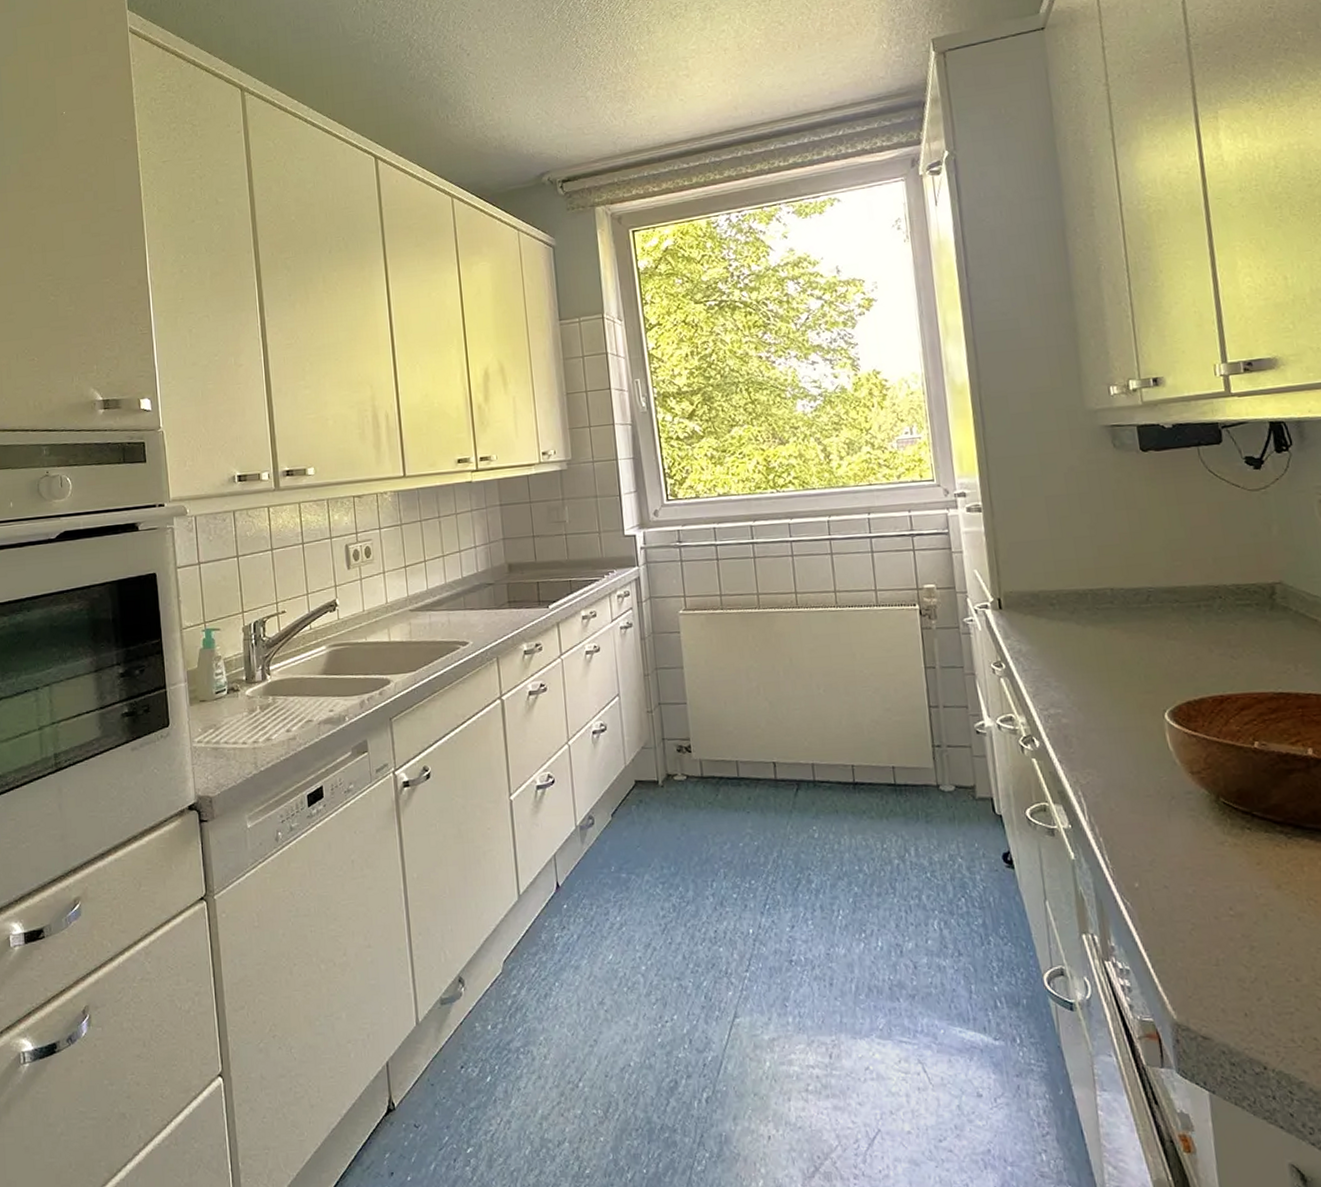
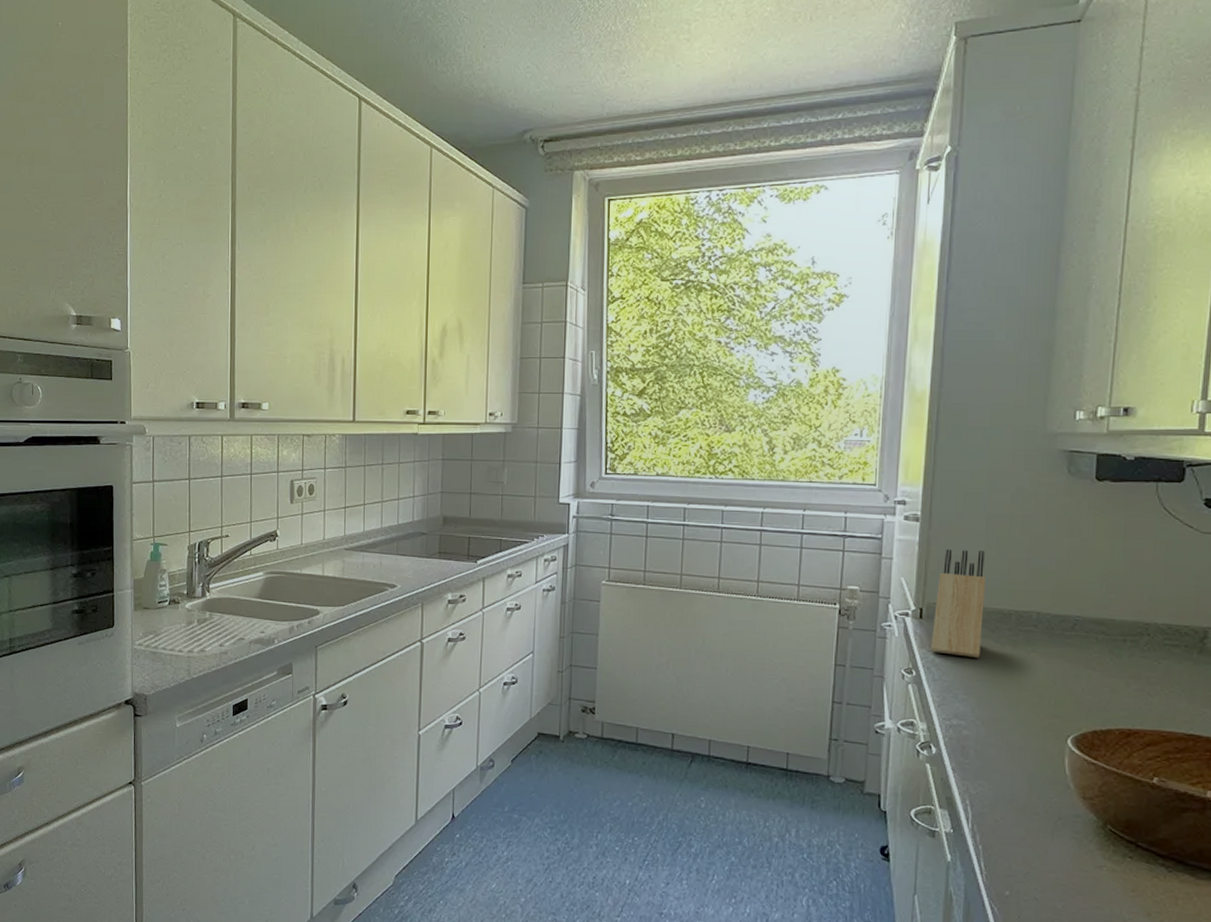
knife block: none [1010,533,1065,643] -> present [930,548,987,658]

